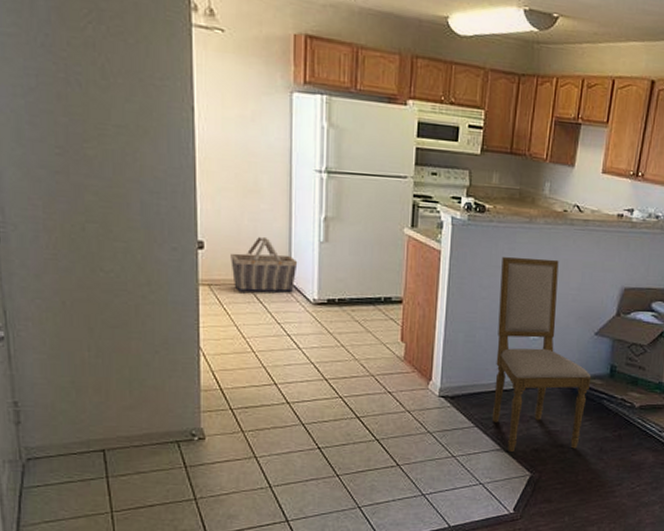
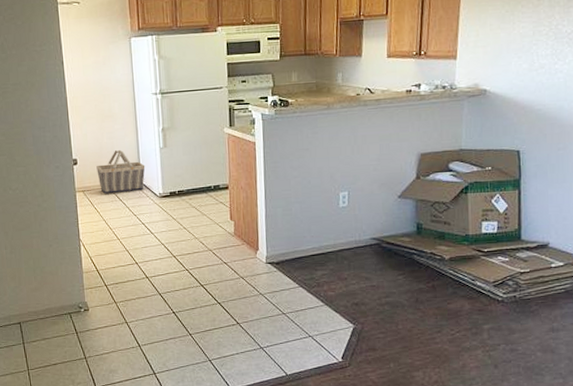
dining chair: present [492,257,592,452] -> none [307,137,400,307]

